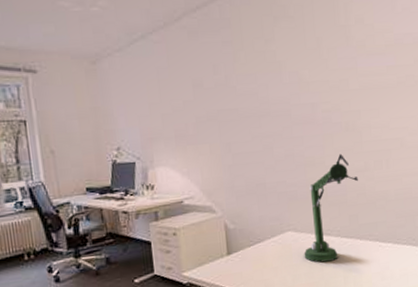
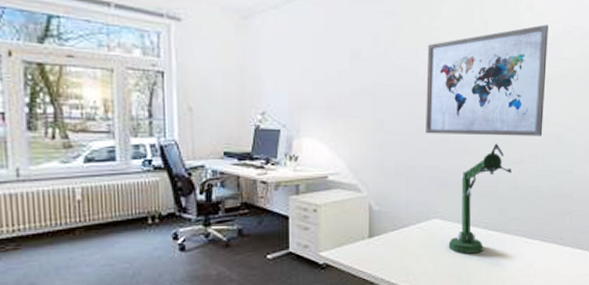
wall art: none [265,35,385,152] -> present [425,24,548,136]

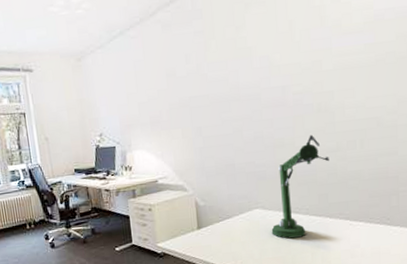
wall art: present [425,24,548,136] -> none [236,13,360,135]

